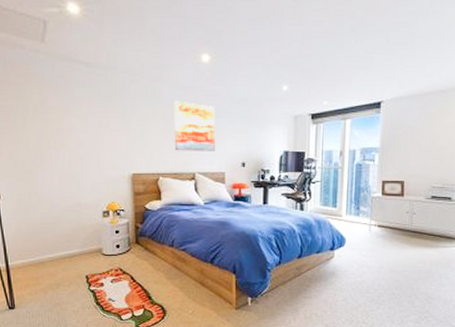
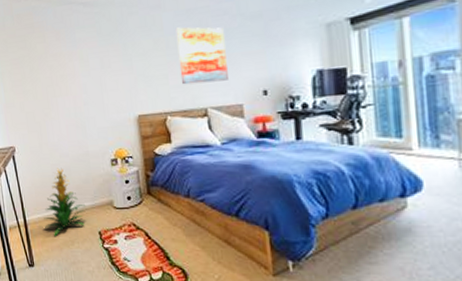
indoor plant: none [28,216,74,280] -> present [44,167,85,236]

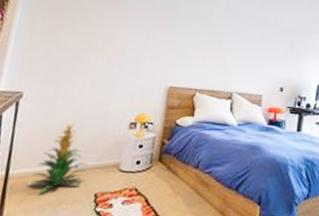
wall art: present [175,27,228,85] -> none [216,22,260,73]

